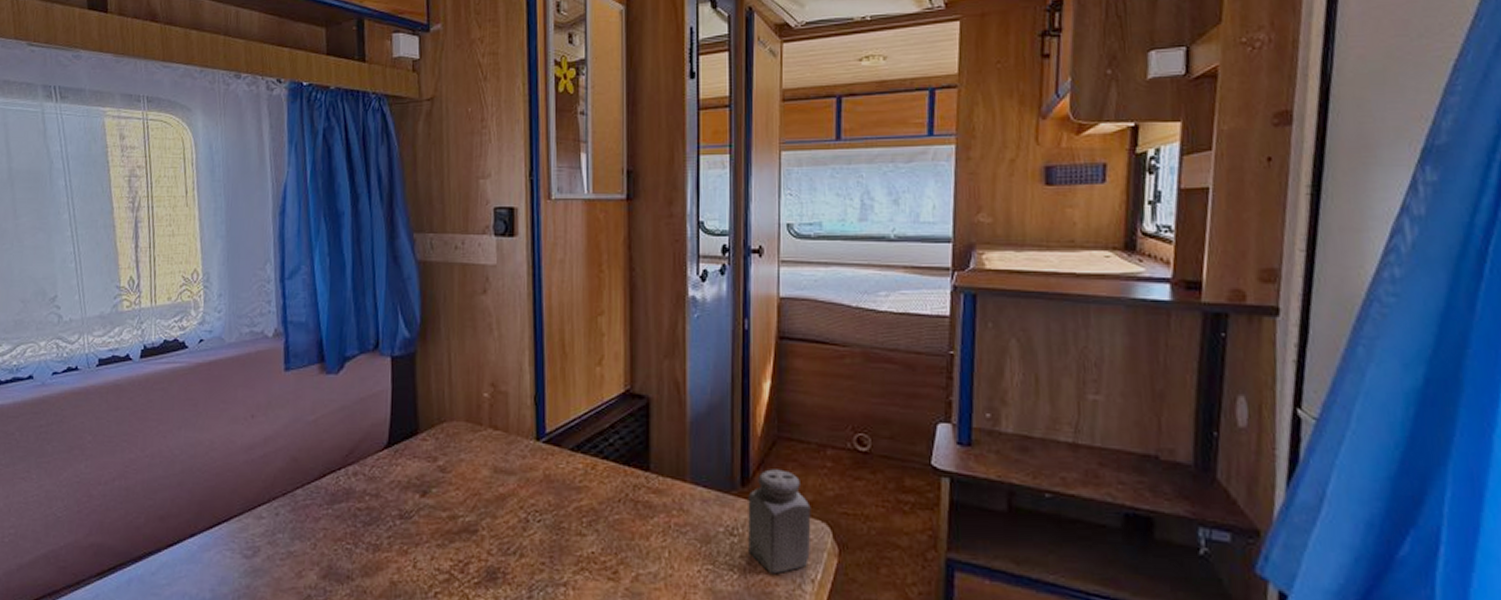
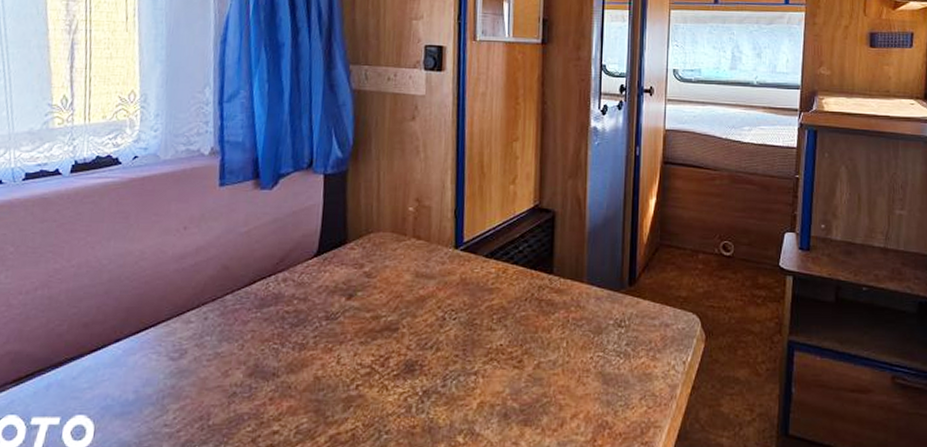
salt shaker: present [748,469,811,575] -> none [633,271,685,359]

